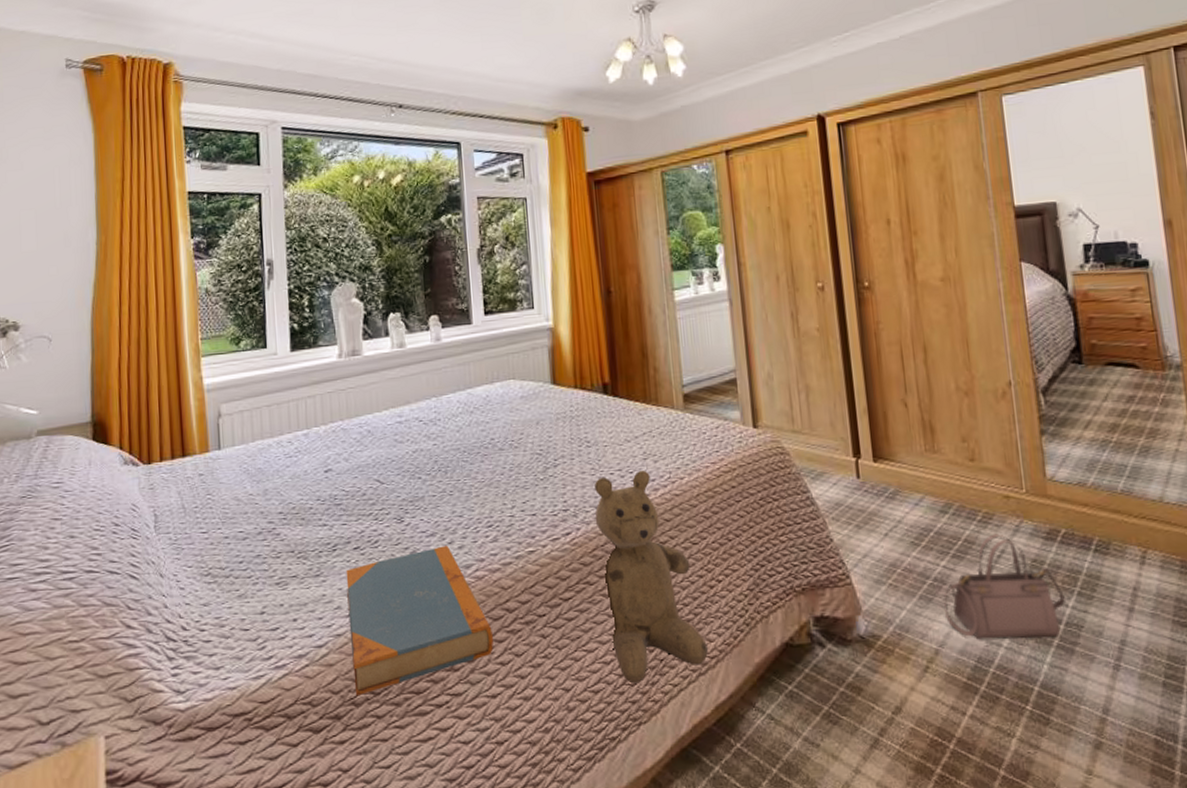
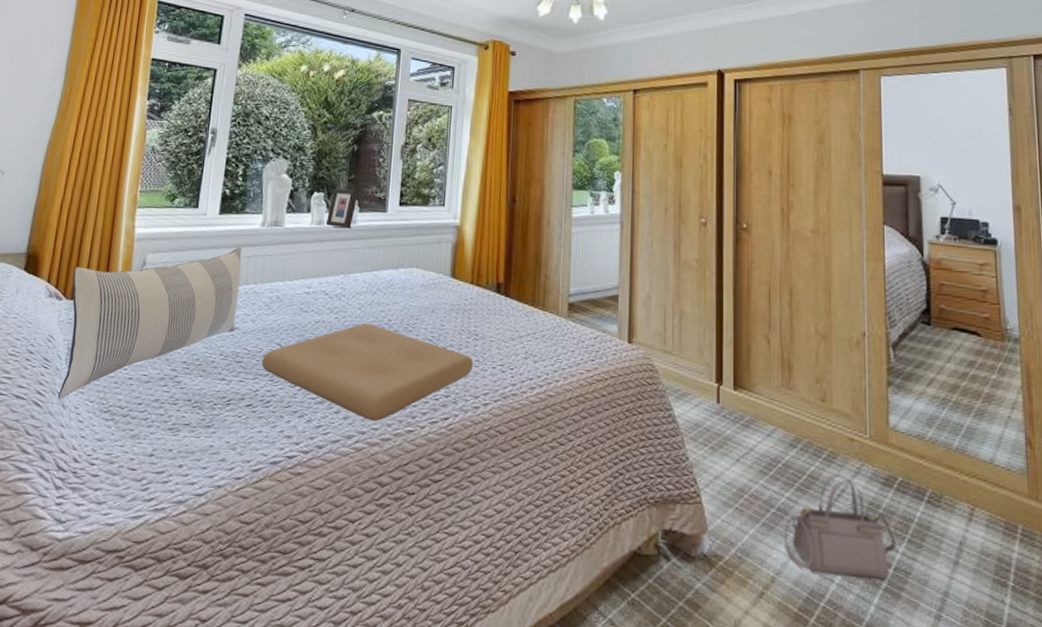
pillow: none [146,383,329,569] -> present [57,246,242,399]
book: present [346,545,494,697] -> none [225,414,363,549]
cushion: none [362,445,589,547] -> present [261,323,473,422]
picture frame: none [407,304,438,348] -> present [325,188,358,229]
teddy bear: present [595,469,708,684] -> none [470,368,561,572]

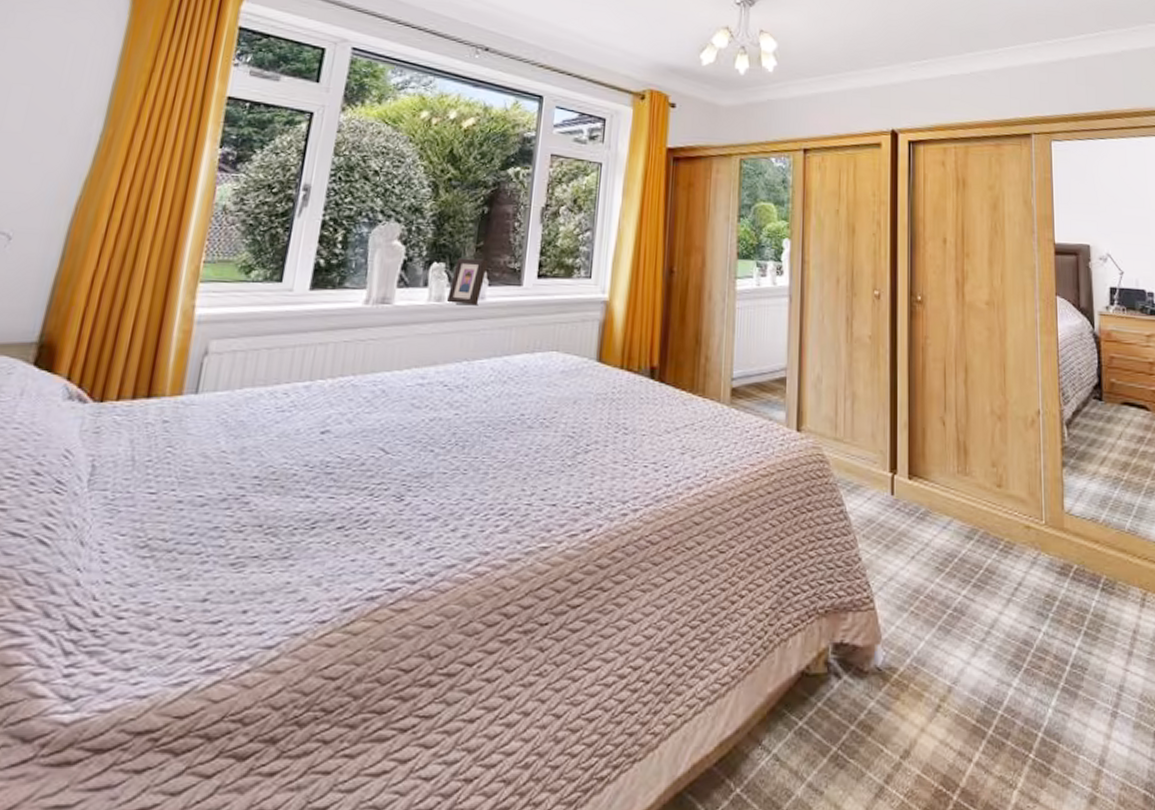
pillow: present [57,246,242,399] -> none [73,329,339,534]
cushion: present [261,323,473,422] -> none [358,420,621,539]
handbag: present [783,473,896,581] -> none [960,565,1073,680]

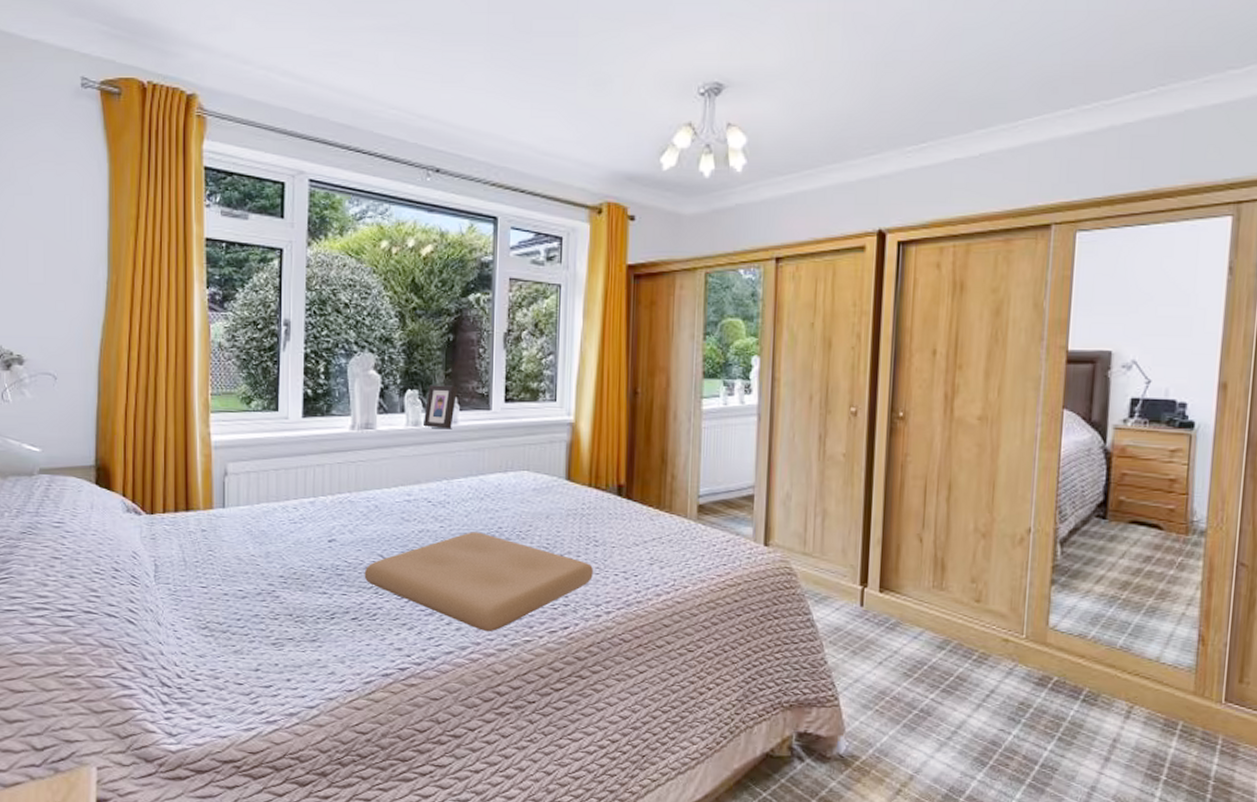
cushion: none [358,420,621,539] -> present [364,532,593,632]

